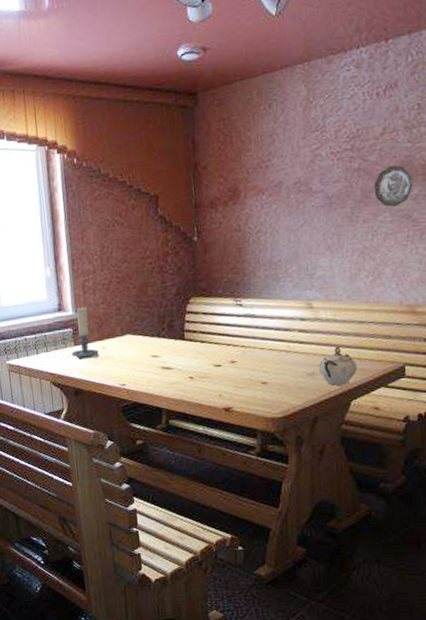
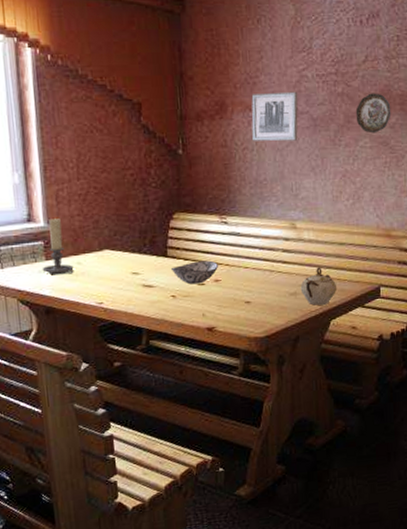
decorative bowl: none [187,342,235,366] -> present [170,260,219,285]
wall art: none [264,171,313,224] -> present [251,91,298,142]

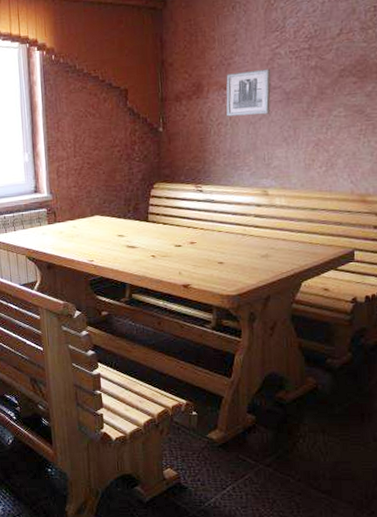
candle holder: present [42,218,74,275] -> none [45,190,70,237]
decorative bowl: present [170,260,219,285] -> none [151,225,195,246]
sugar bowl: present [300,267,338,305] -> none [271,231,309,267]
decorative plate: present [355,93,391,134] -> none [329,63,368,103]

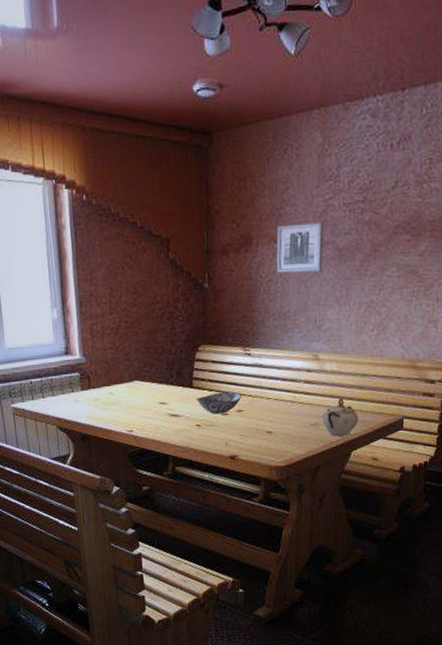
decorative bowl: none [151,225,195,246] -> present [195,391,242,414]
sugar bowl: none [271,231,309,267] -> present [321,398,359,436]

